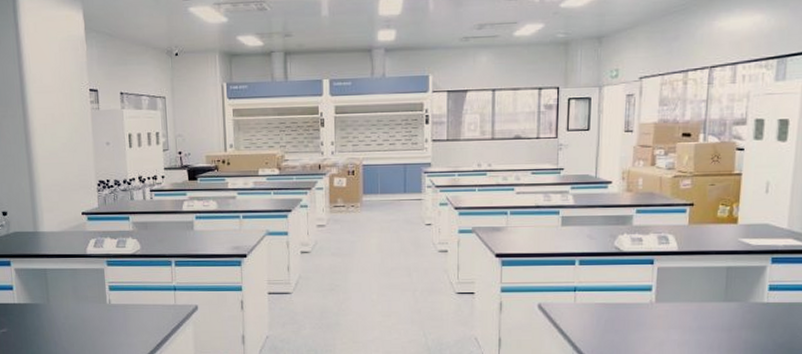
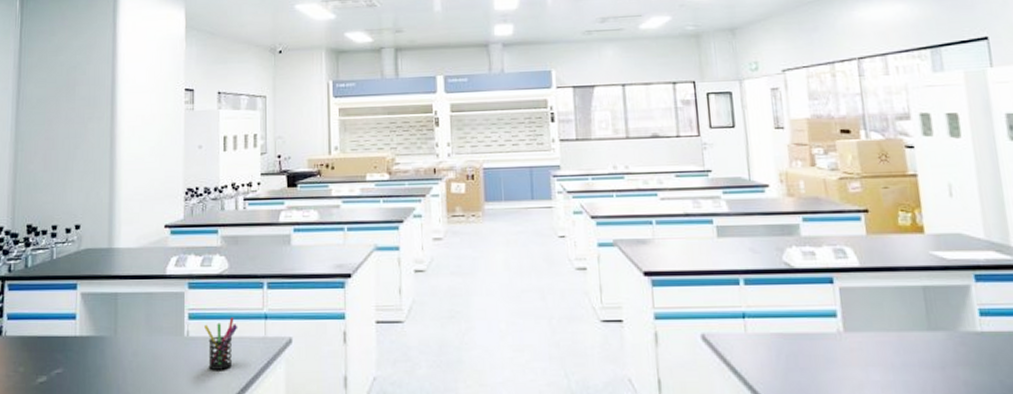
pen holder: none [123,290,152,330] -> present [204,318,238,370]

